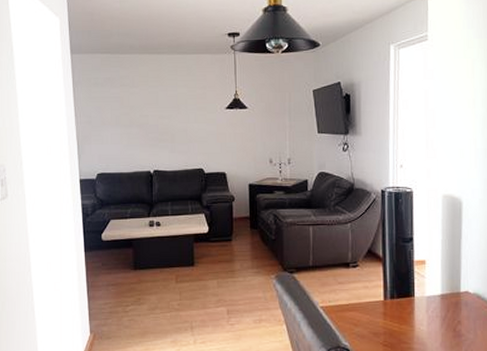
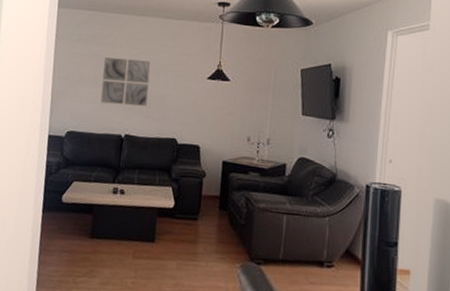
wall art: none [124,98,172,143] -> present [101,57,151,106]

